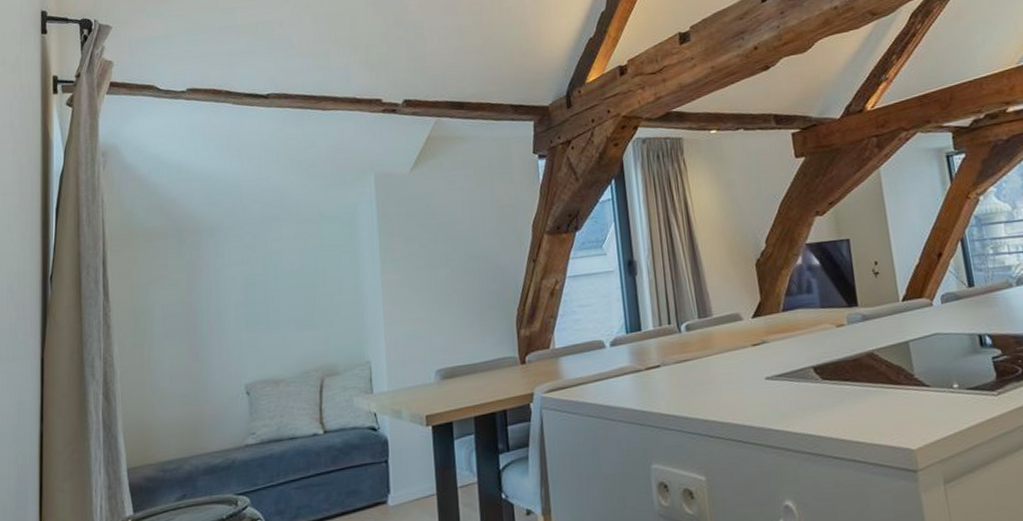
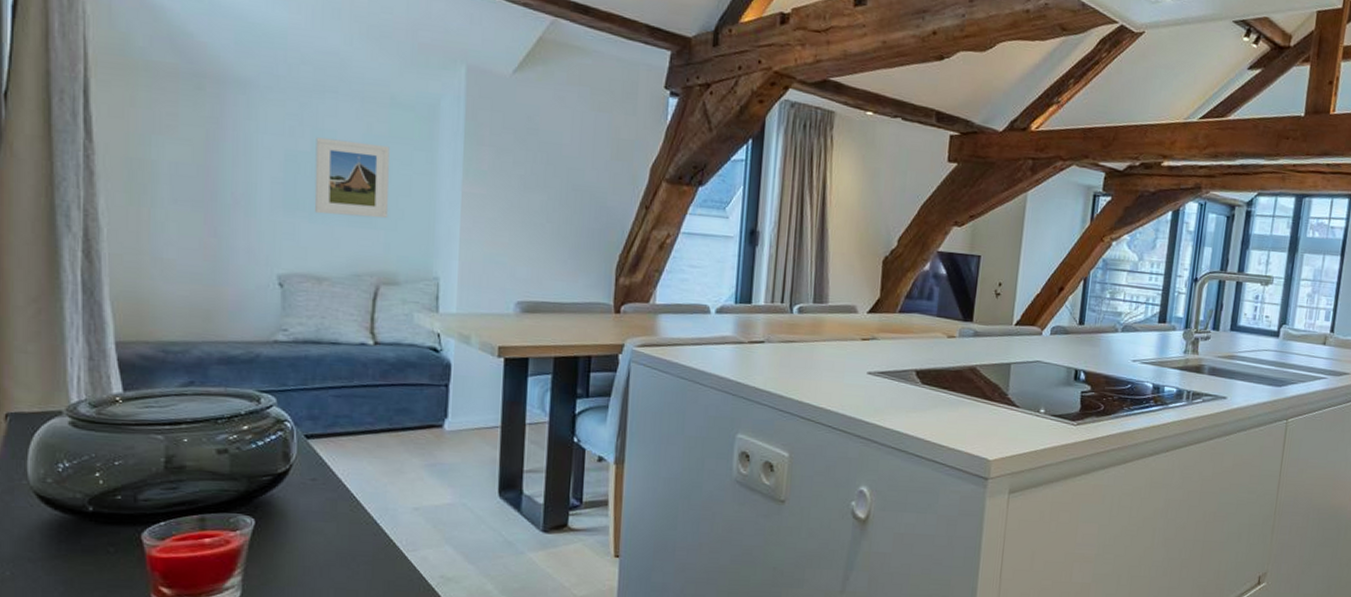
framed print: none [267,255,326,325] -> present [314,137,390,219]

